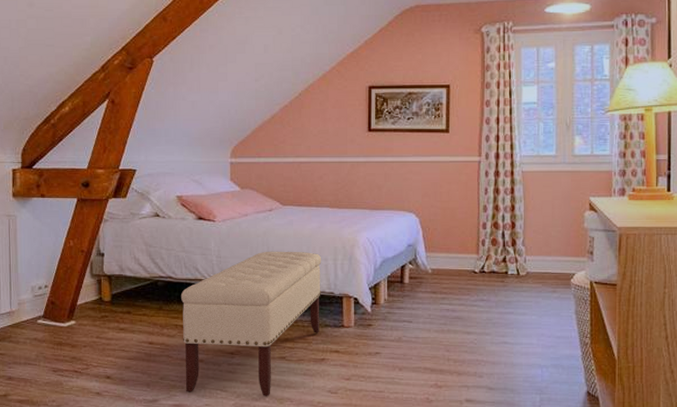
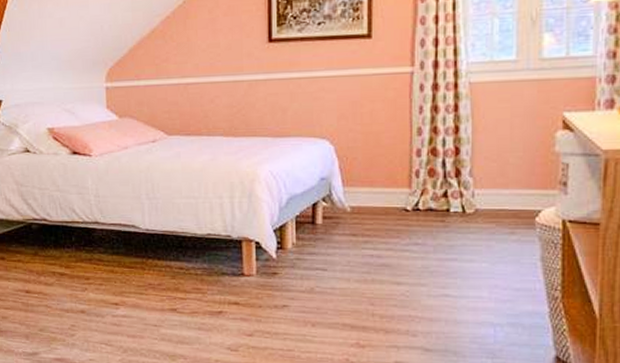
bench: present [181,251,322,396] -> none [58,188,216,352]

